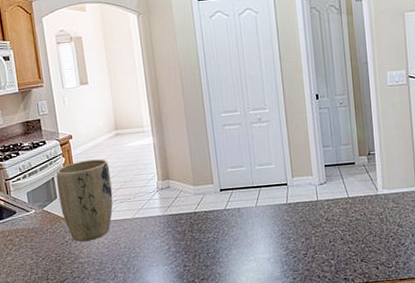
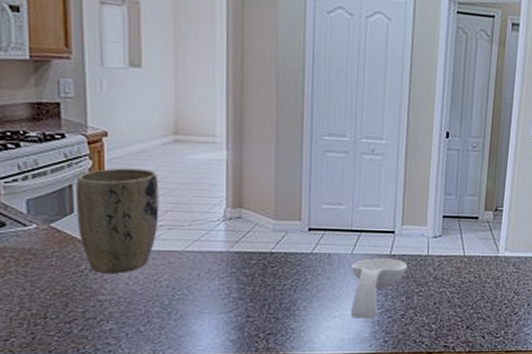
spoon rest: none [258,206,303,261] -> present [351,258,408,318]

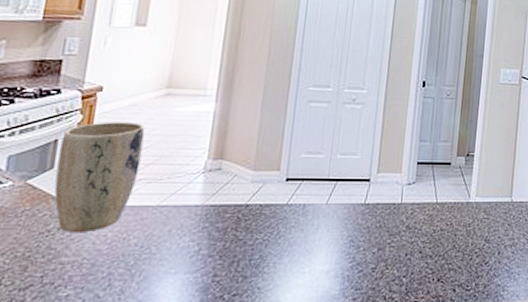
spoon rest: present [351,258,408,318] -> none [321,208,381,274]

